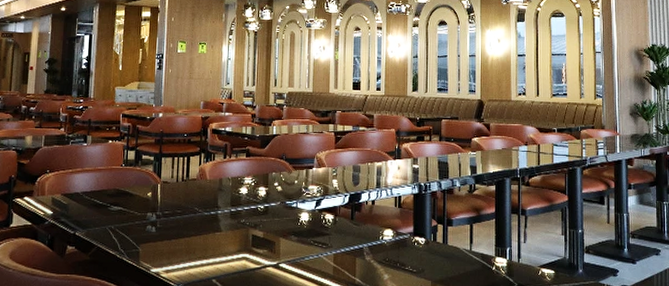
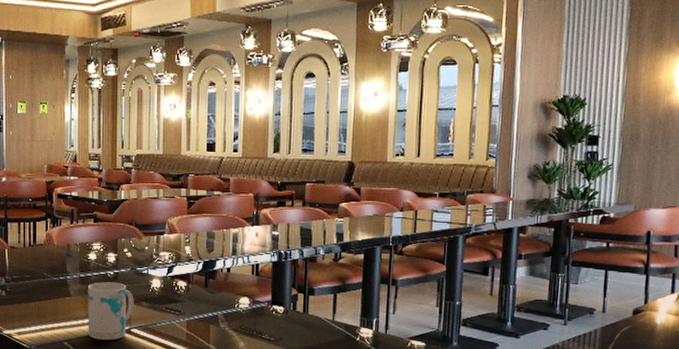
mug: none [237,216,283,277] -> present [88,282,134,341]

